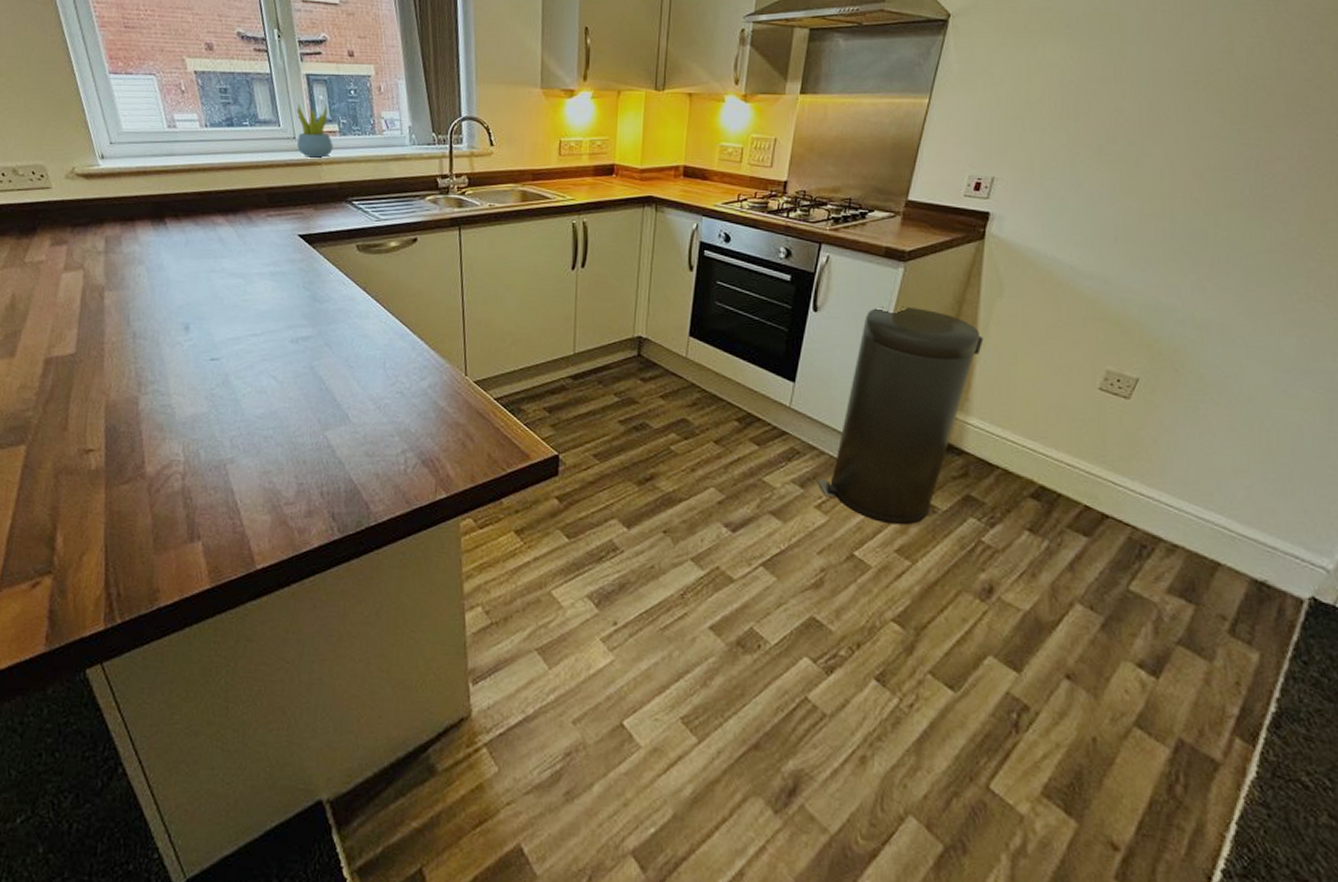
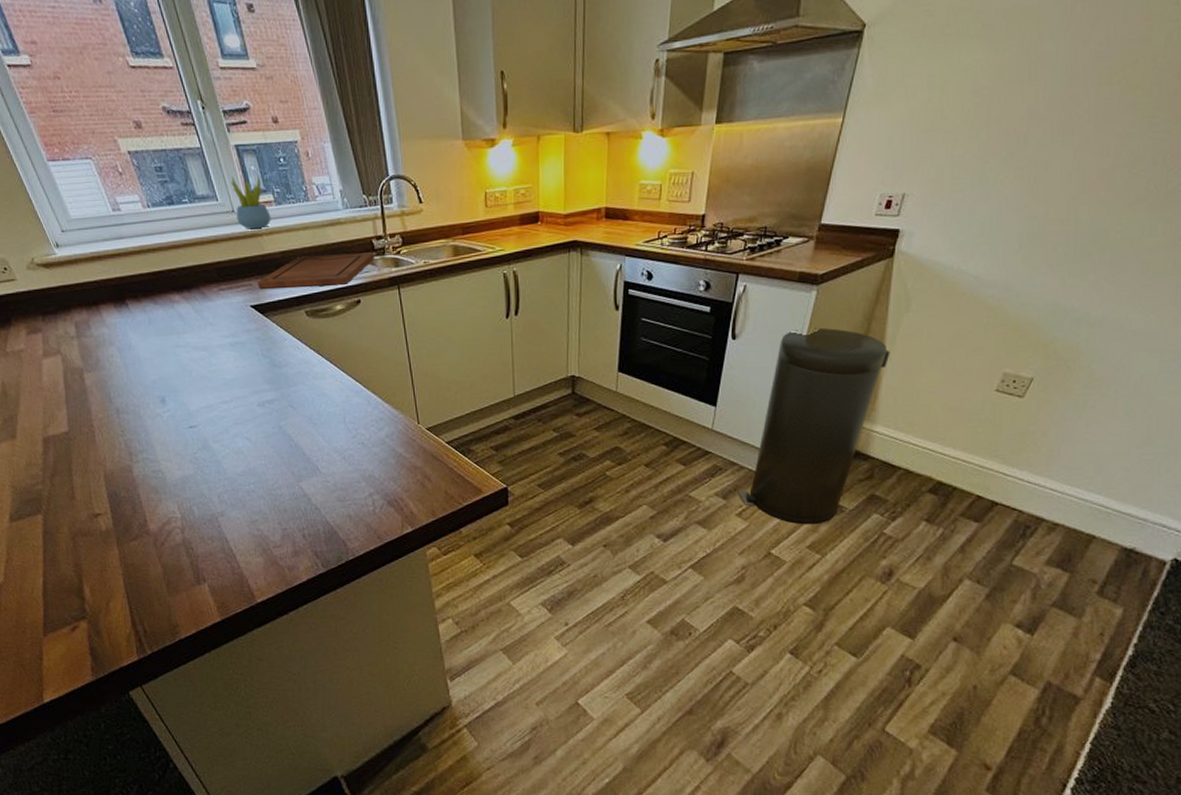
cutting board: none [309,188,438,221] -> present [258,252,375,289]

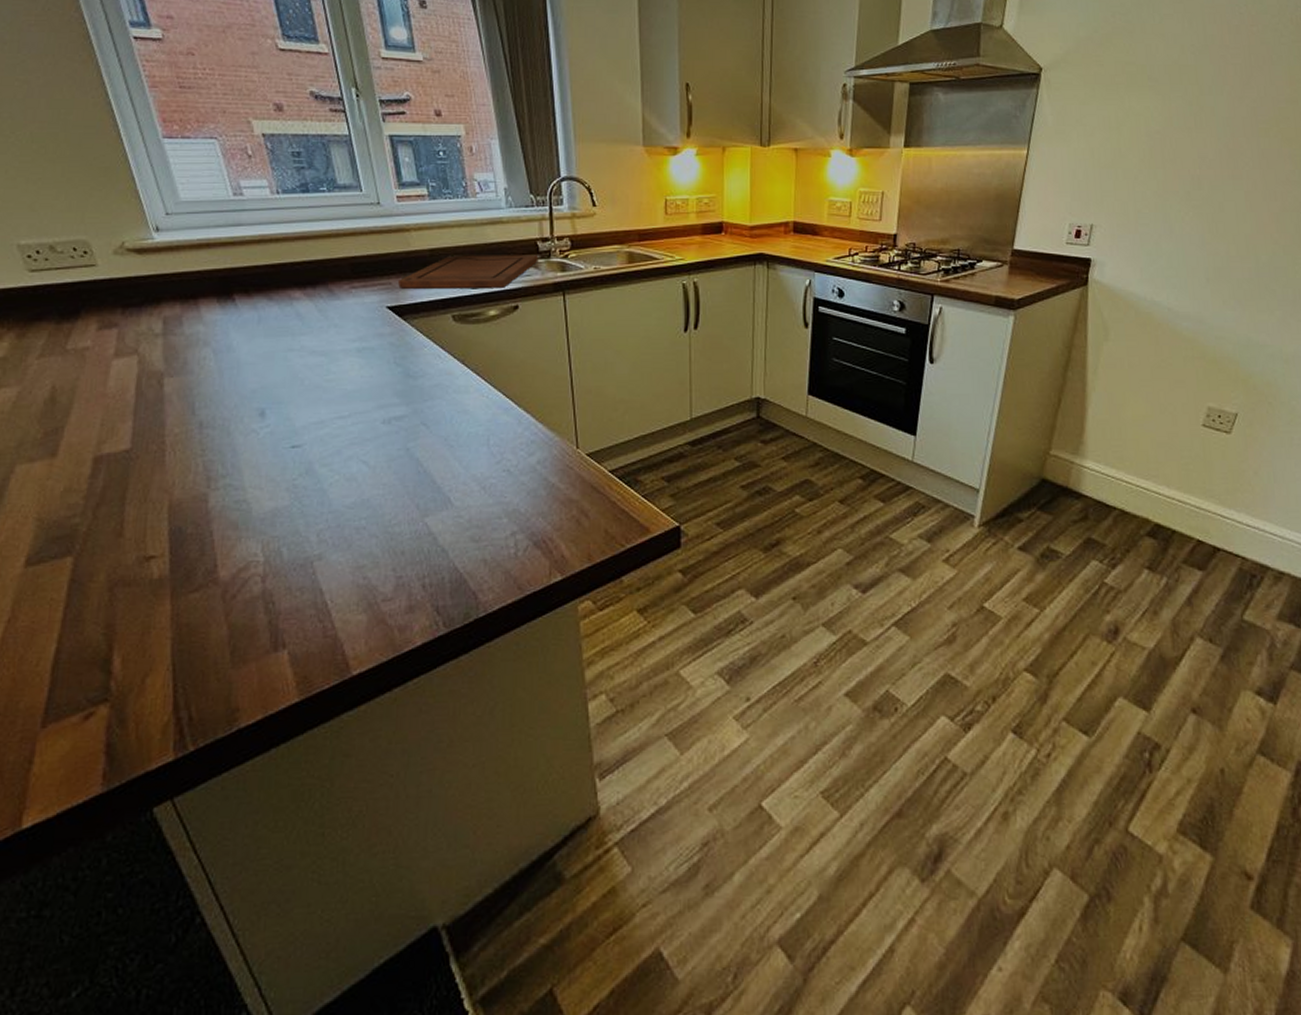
succulent plant: present [231,175,271,230] -> none [379,166,423,224]
pedal bin: present [737,328,890,525] -> none [943,355,1094,573]

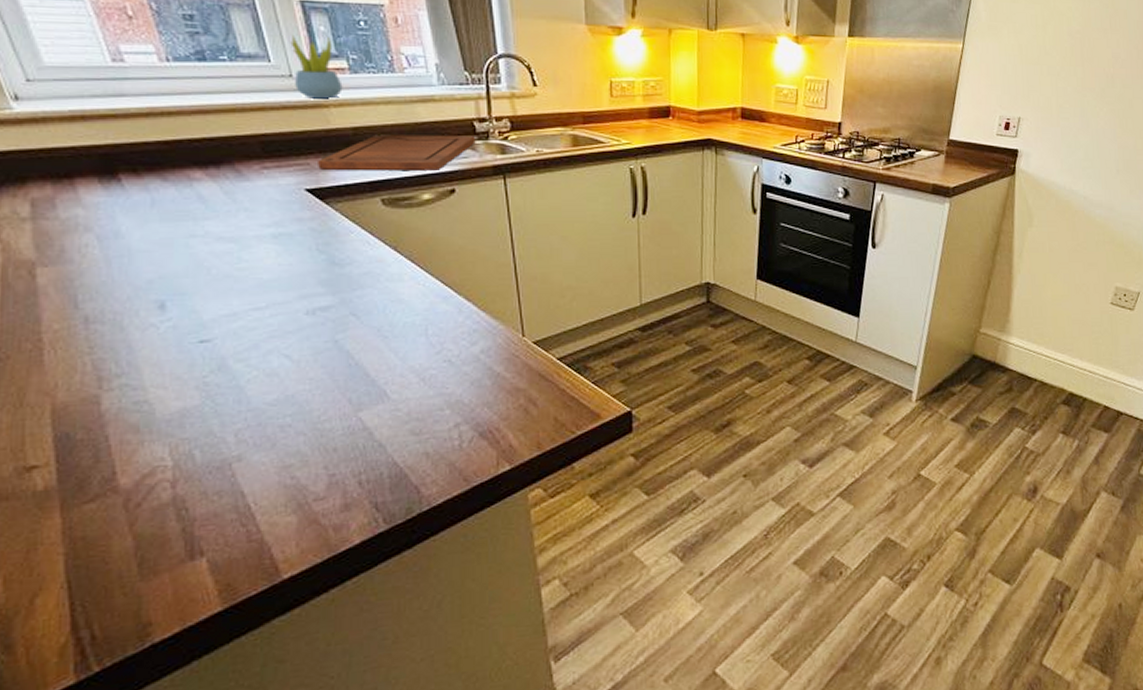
succulent plant: none [379,166,423,224] -> present [290,34,343,99]

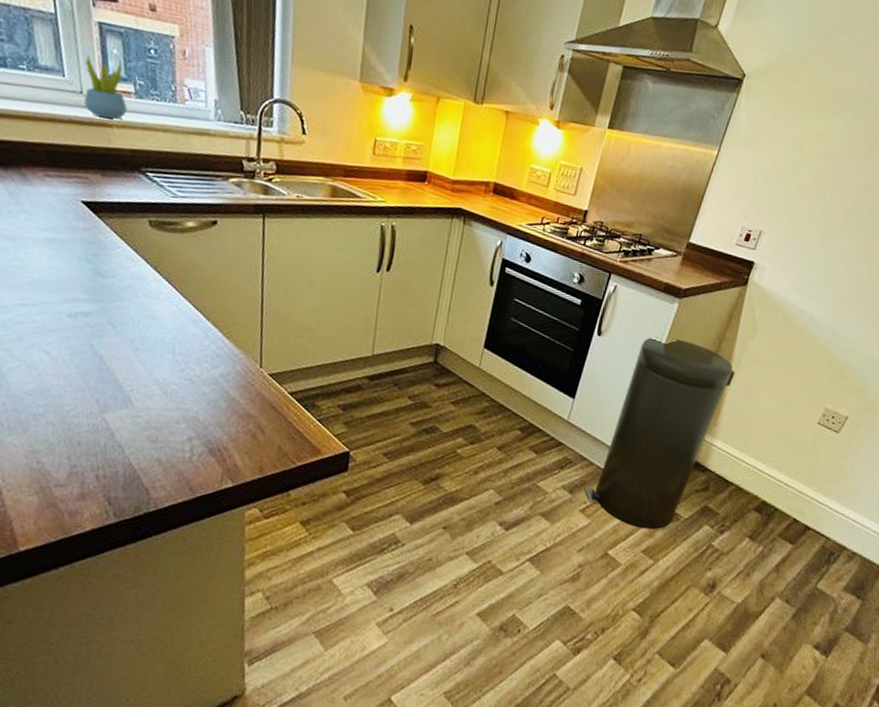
cutting board: present [318,134,476,170] -> none [95,159,243,202]
pedal bin: none [884,240,1019,442] -> present [583,337,735,530]

